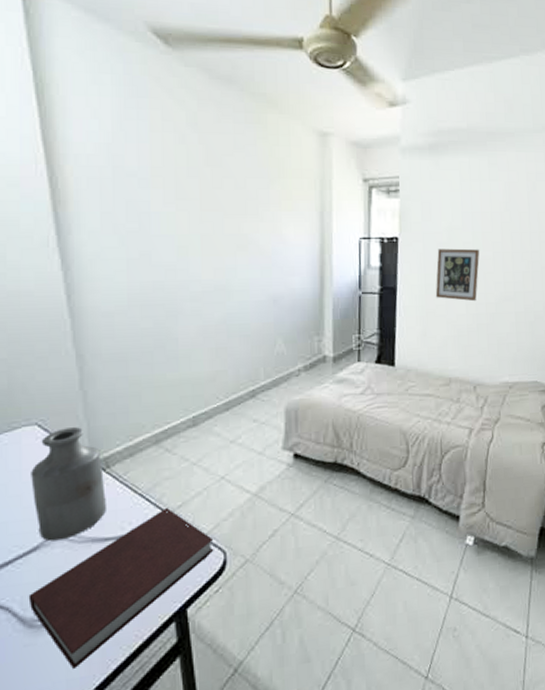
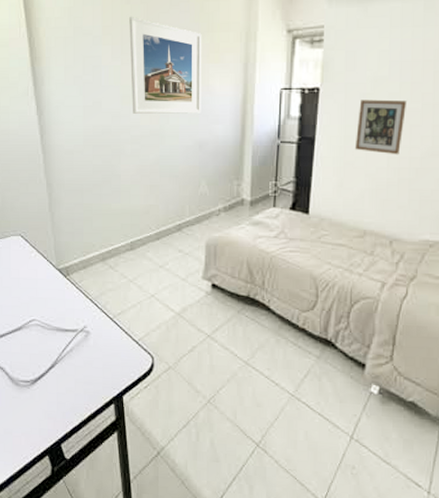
notebook: present [28,507,214,669] -> none [15,313,145,422]
bottle: present [31,427,106,542] -> none [16,240,66,326]
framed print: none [185,157,275,267] -> present [129,16,202,114]

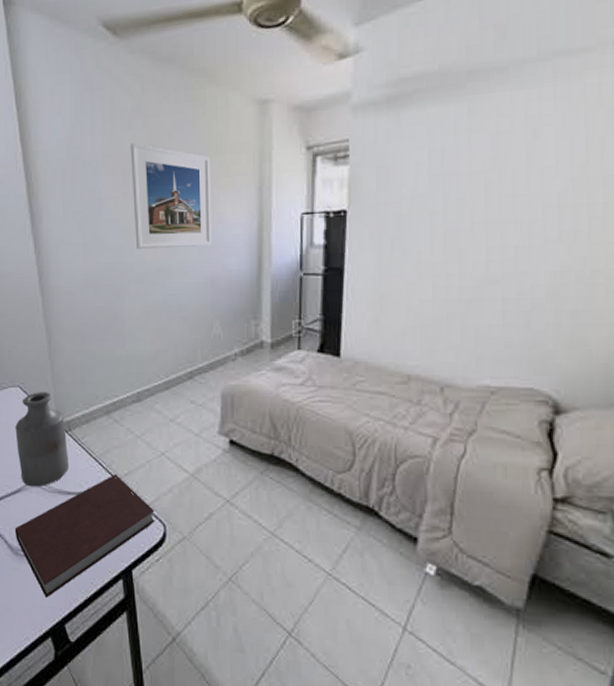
notebook: none [15,313,145,422] -> present [14,473,155,598]
bottle: none [16,240,66,326] -> present [15,392,69,487]
picture frame: present [354,99,406,155] -> none [391,220,452,285]

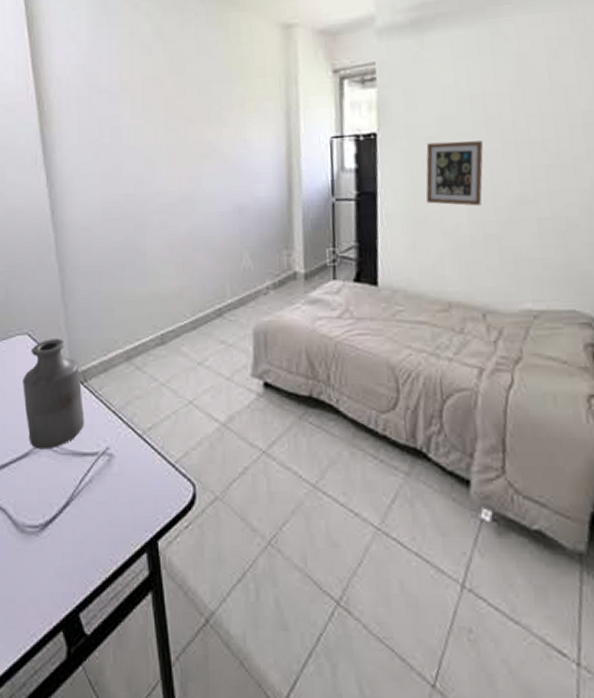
notebook: present [14,473,155,598] -> none [20,428,183,582]
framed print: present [130,142,212,249] -> none [151,68,239,178]
picture frame: none [391,220,452,285] -> present [425,141,483,207]

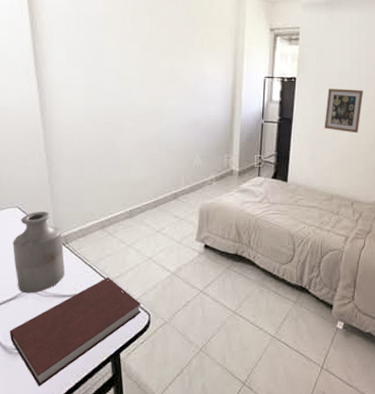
notebook: none [20,428,183,582] -> present [9,276,142,386]

